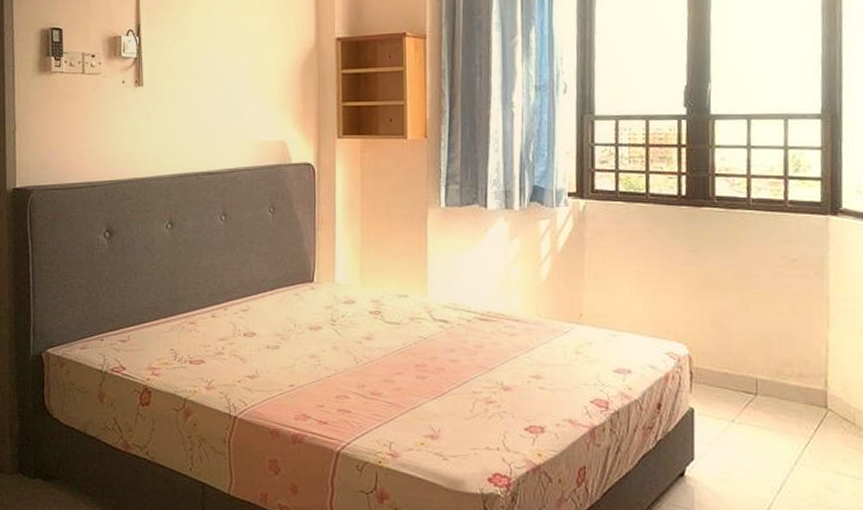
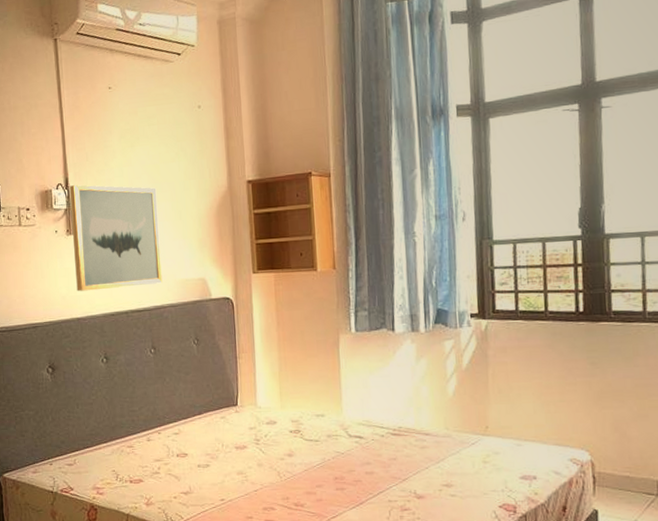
wall art: none [141,32,238,149] -> present [69,185,163,292]

